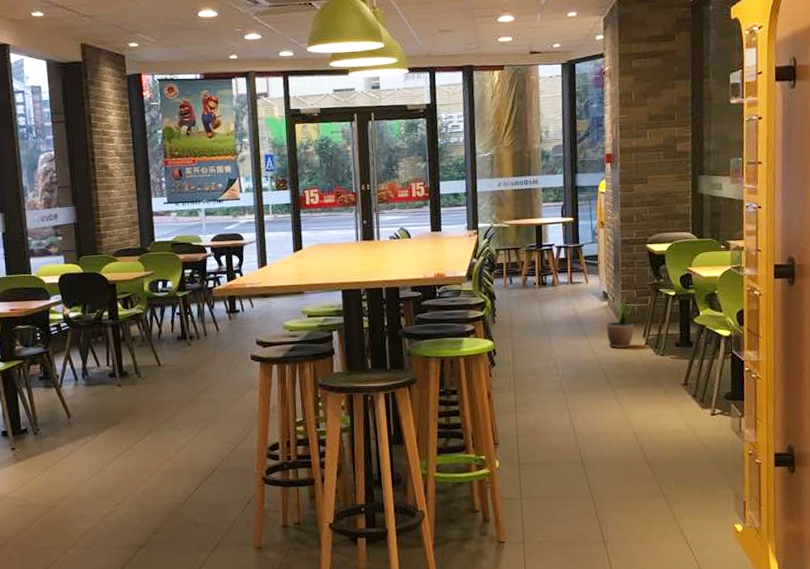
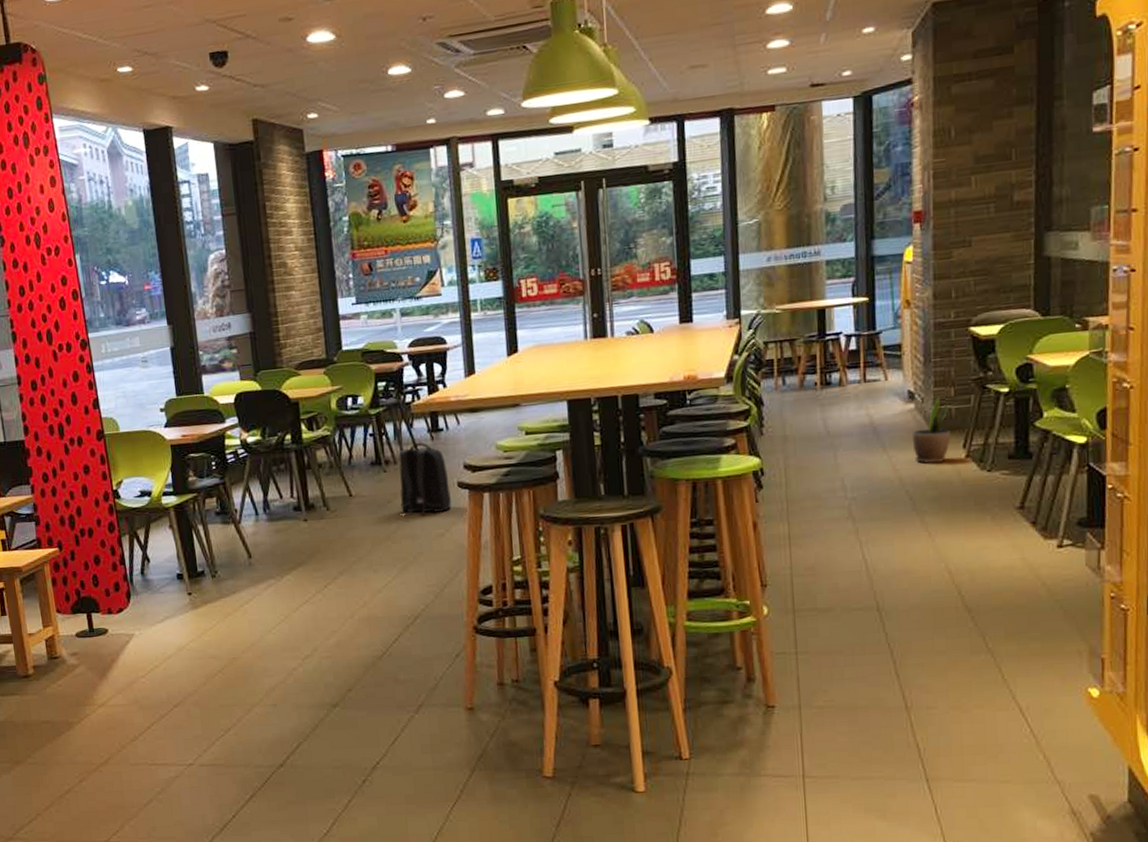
backpack: none [201,321,245,382] -> present [398,442,451,515]

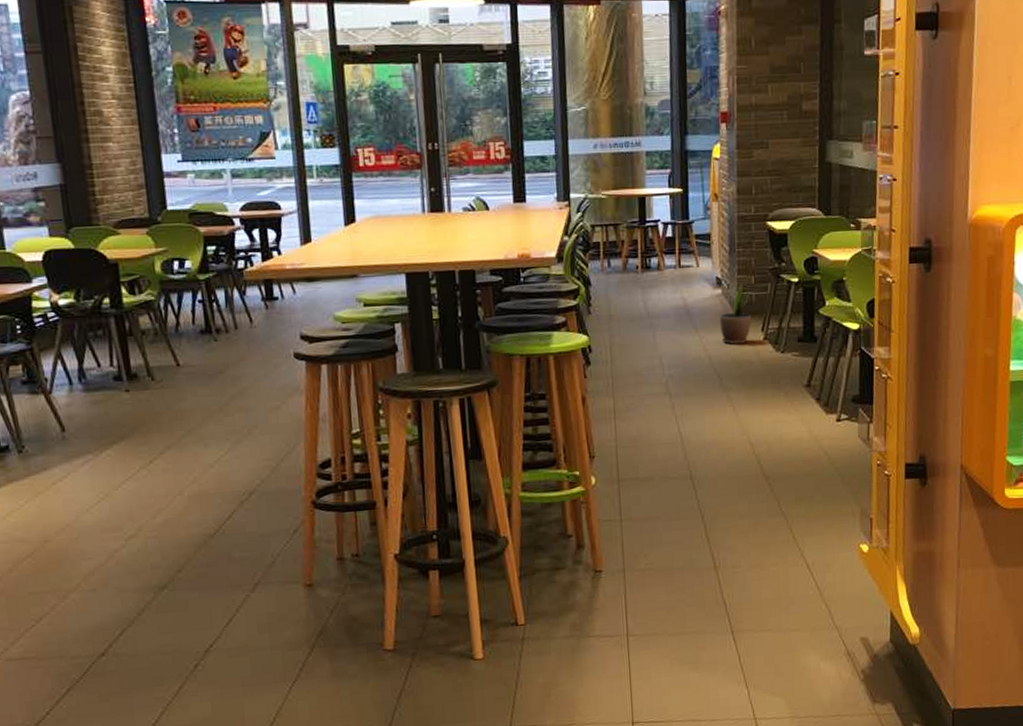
backpack: present [398,442,451,515] -> none [230,310,288,386]

